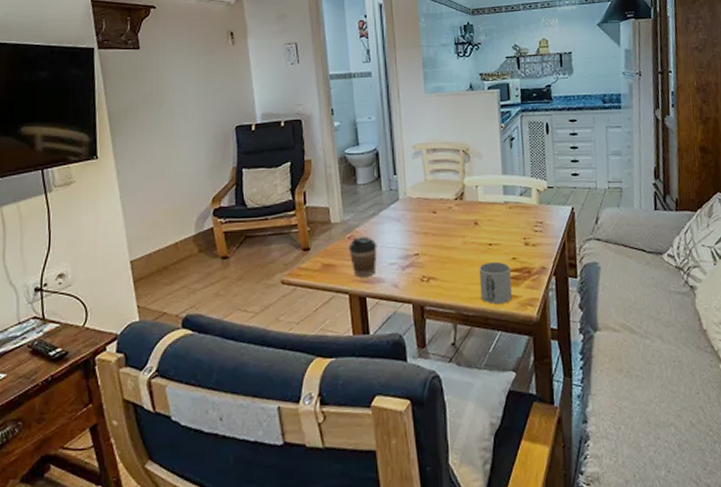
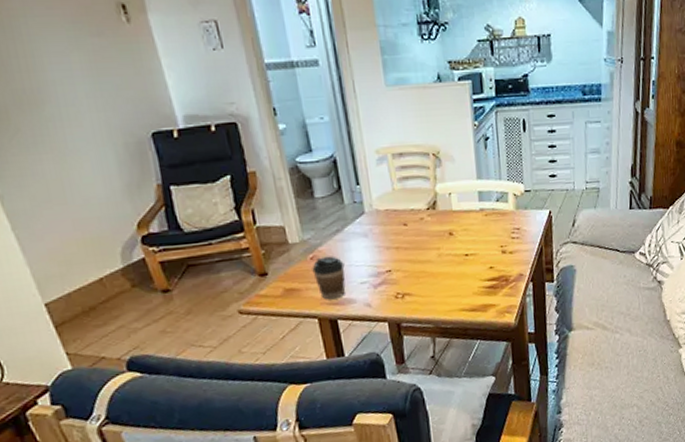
mug: present [479,261,512,304] -> none [455,272,490,315]

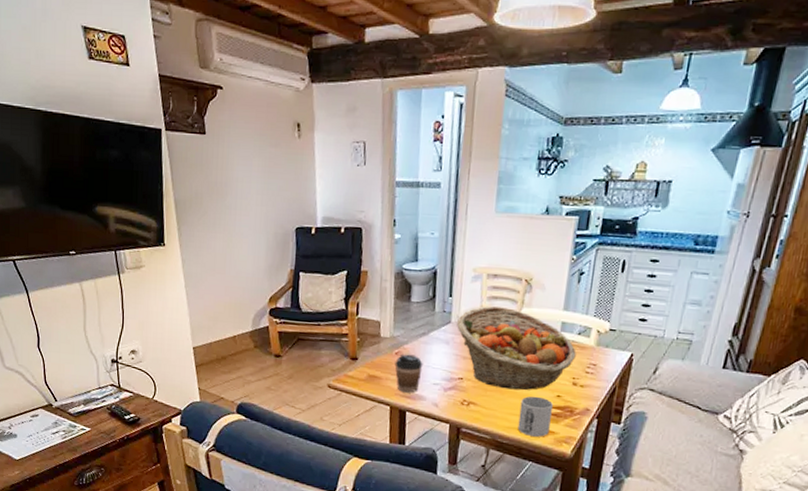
fruit basket: none [371,186,499,273] -> present [457,306,576,390]
mug: none [455,272,490,315] -> present [517,396,553,437]

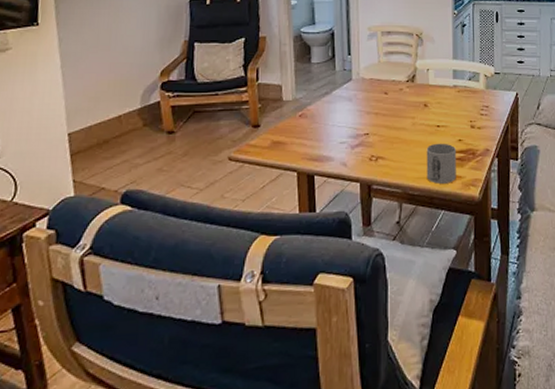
coffee cup: present [394,354,423,393] -> none [299,115,328,156]
fruit basket: present [457,306,576,390] -> none [358,61,470,139]

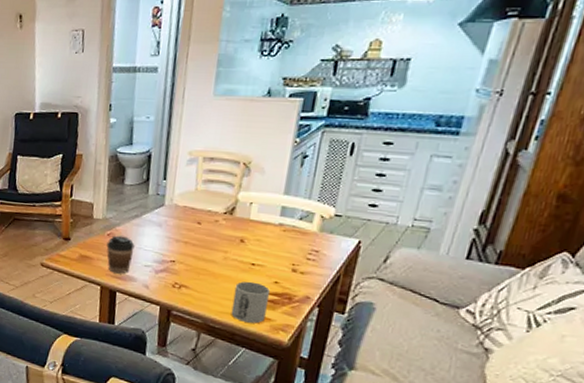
coffee cup: none [299,115,328,156] -> present [106,235,135,274]

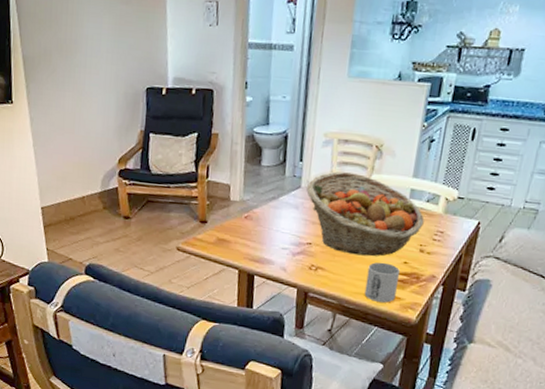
coffee cup: present [106,235,135,274] -> none [244,218,272,257]
fruit basket: none [170,189,297,275] -> present [307,172,424,256]

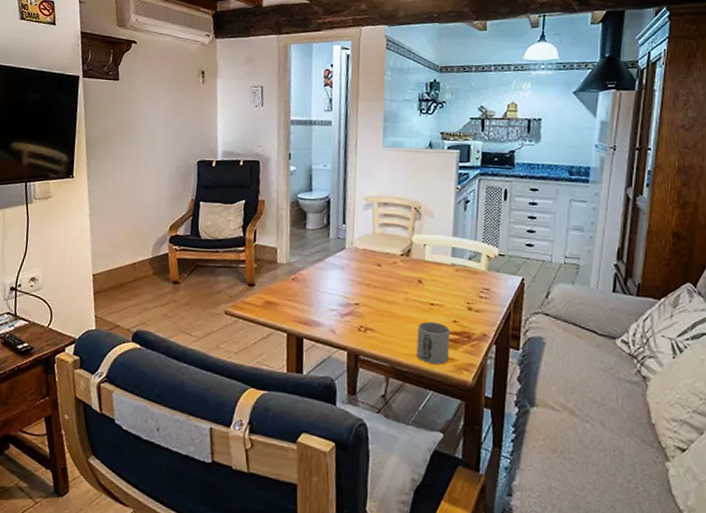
fruit basket: present [307,172,424,256] -> none [351,233,469,316]

